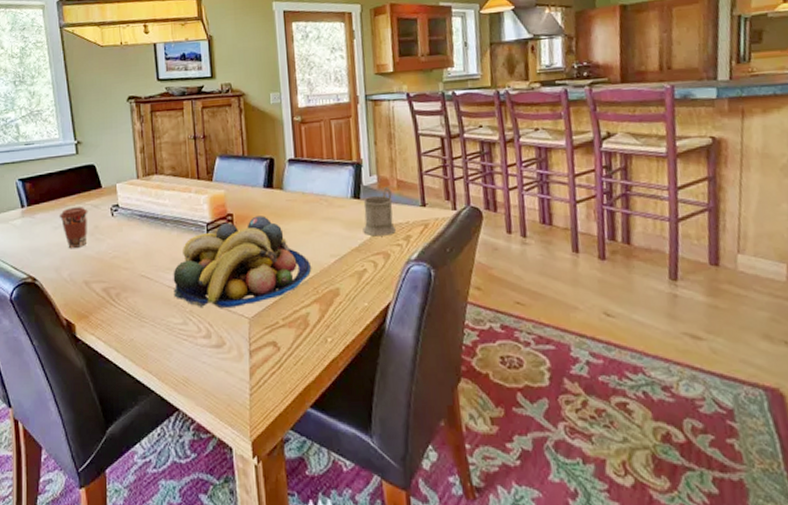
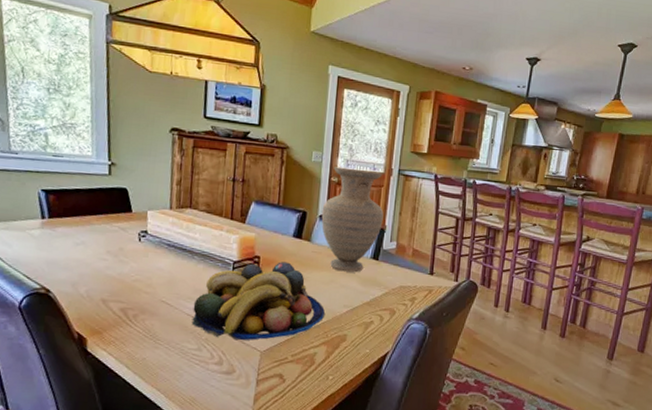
coffee cup: present [59,207,88,248] -> none [82,226,115,266]
vase: none [289,102,358,218] -> present [321,166,384,273]
mug: present [363,187,397,236] -> none [376,253,407,295]

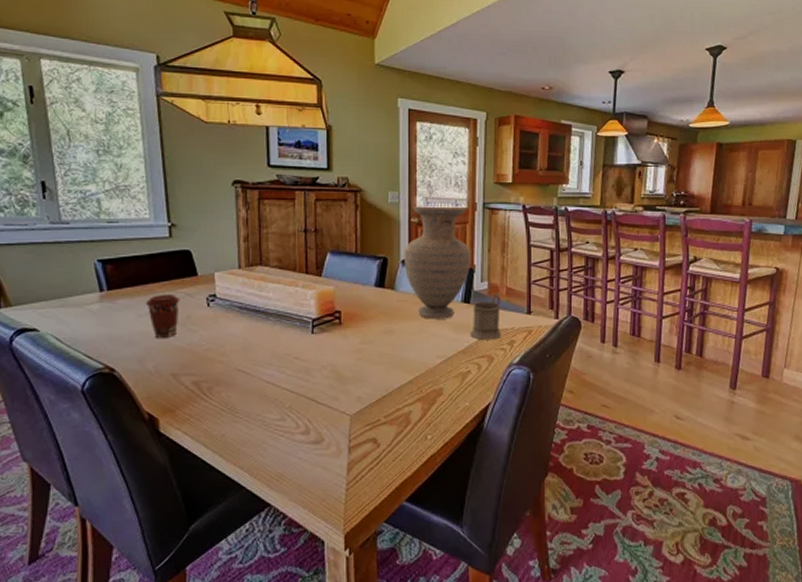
coffee cup: none [82,226,115,266] -> present [145,295,180,338]
fruit bowl: present [191,262,325,341] -> none [272,314,416,406]
mug: none [376,253,407,295] -> present [470,293,502,340]

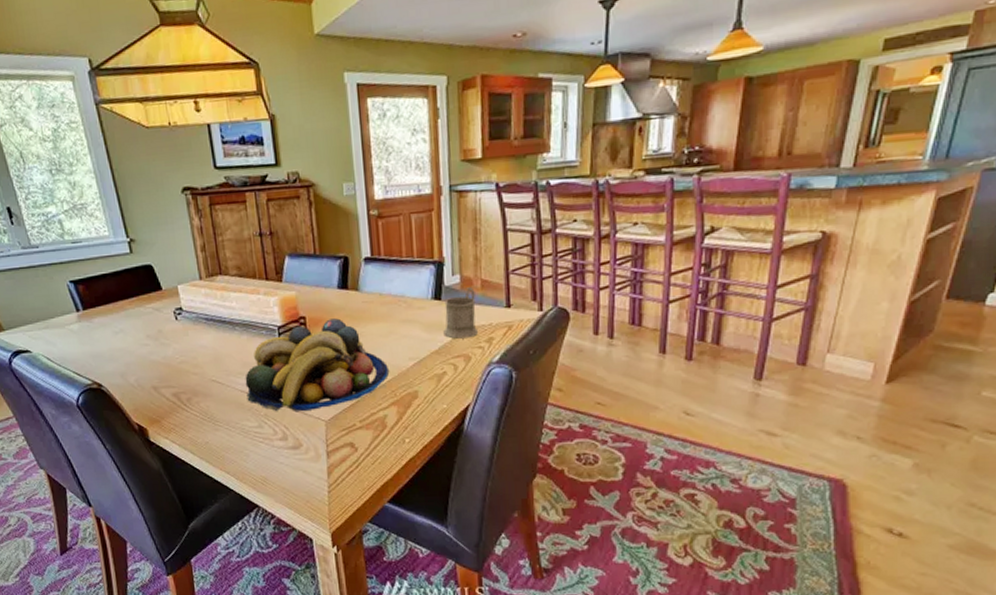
coffee cup: present [145,295,180,338] -> none [118,310,152,353]
fruit bowl: none [272,314,416,406] -> present [245,318,389,413]
vase: present [404,206,471,319] -> none [365,193,440,320]

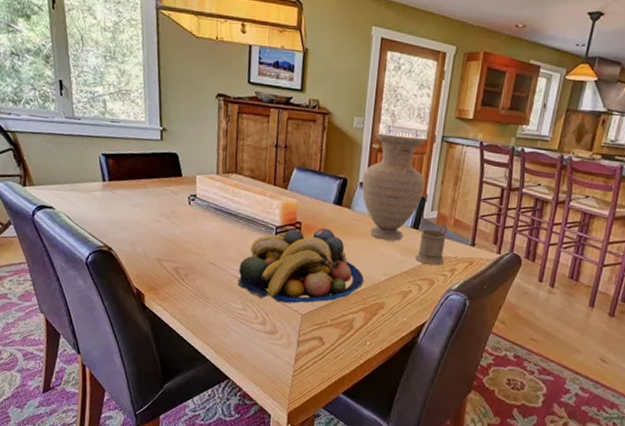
vase: none [365,193,440,320] -> present [362,133,425,241]

